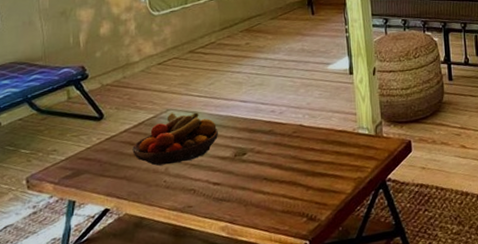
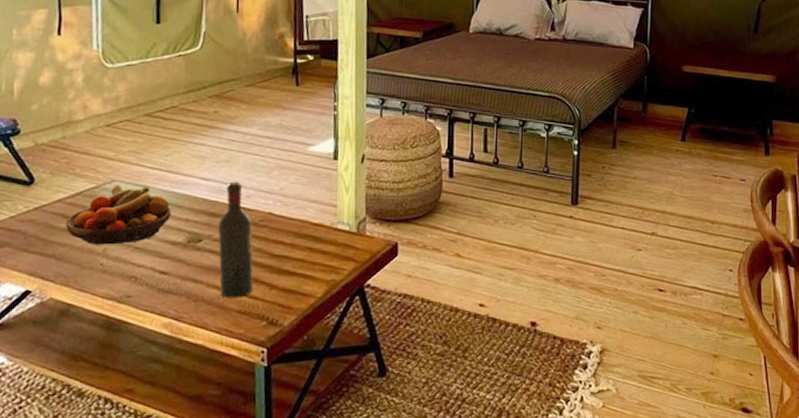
wine bottle: none [259,101,292,201] -> present [218,181,253,298]

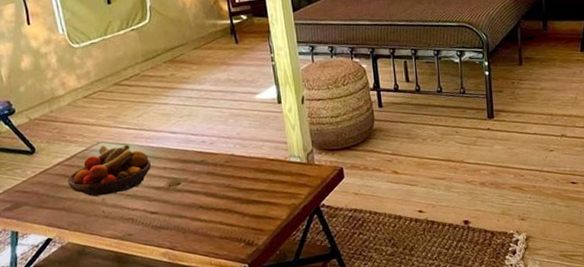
wine bottle: present [218,181,253,298] -> none [191,131,228,228]

